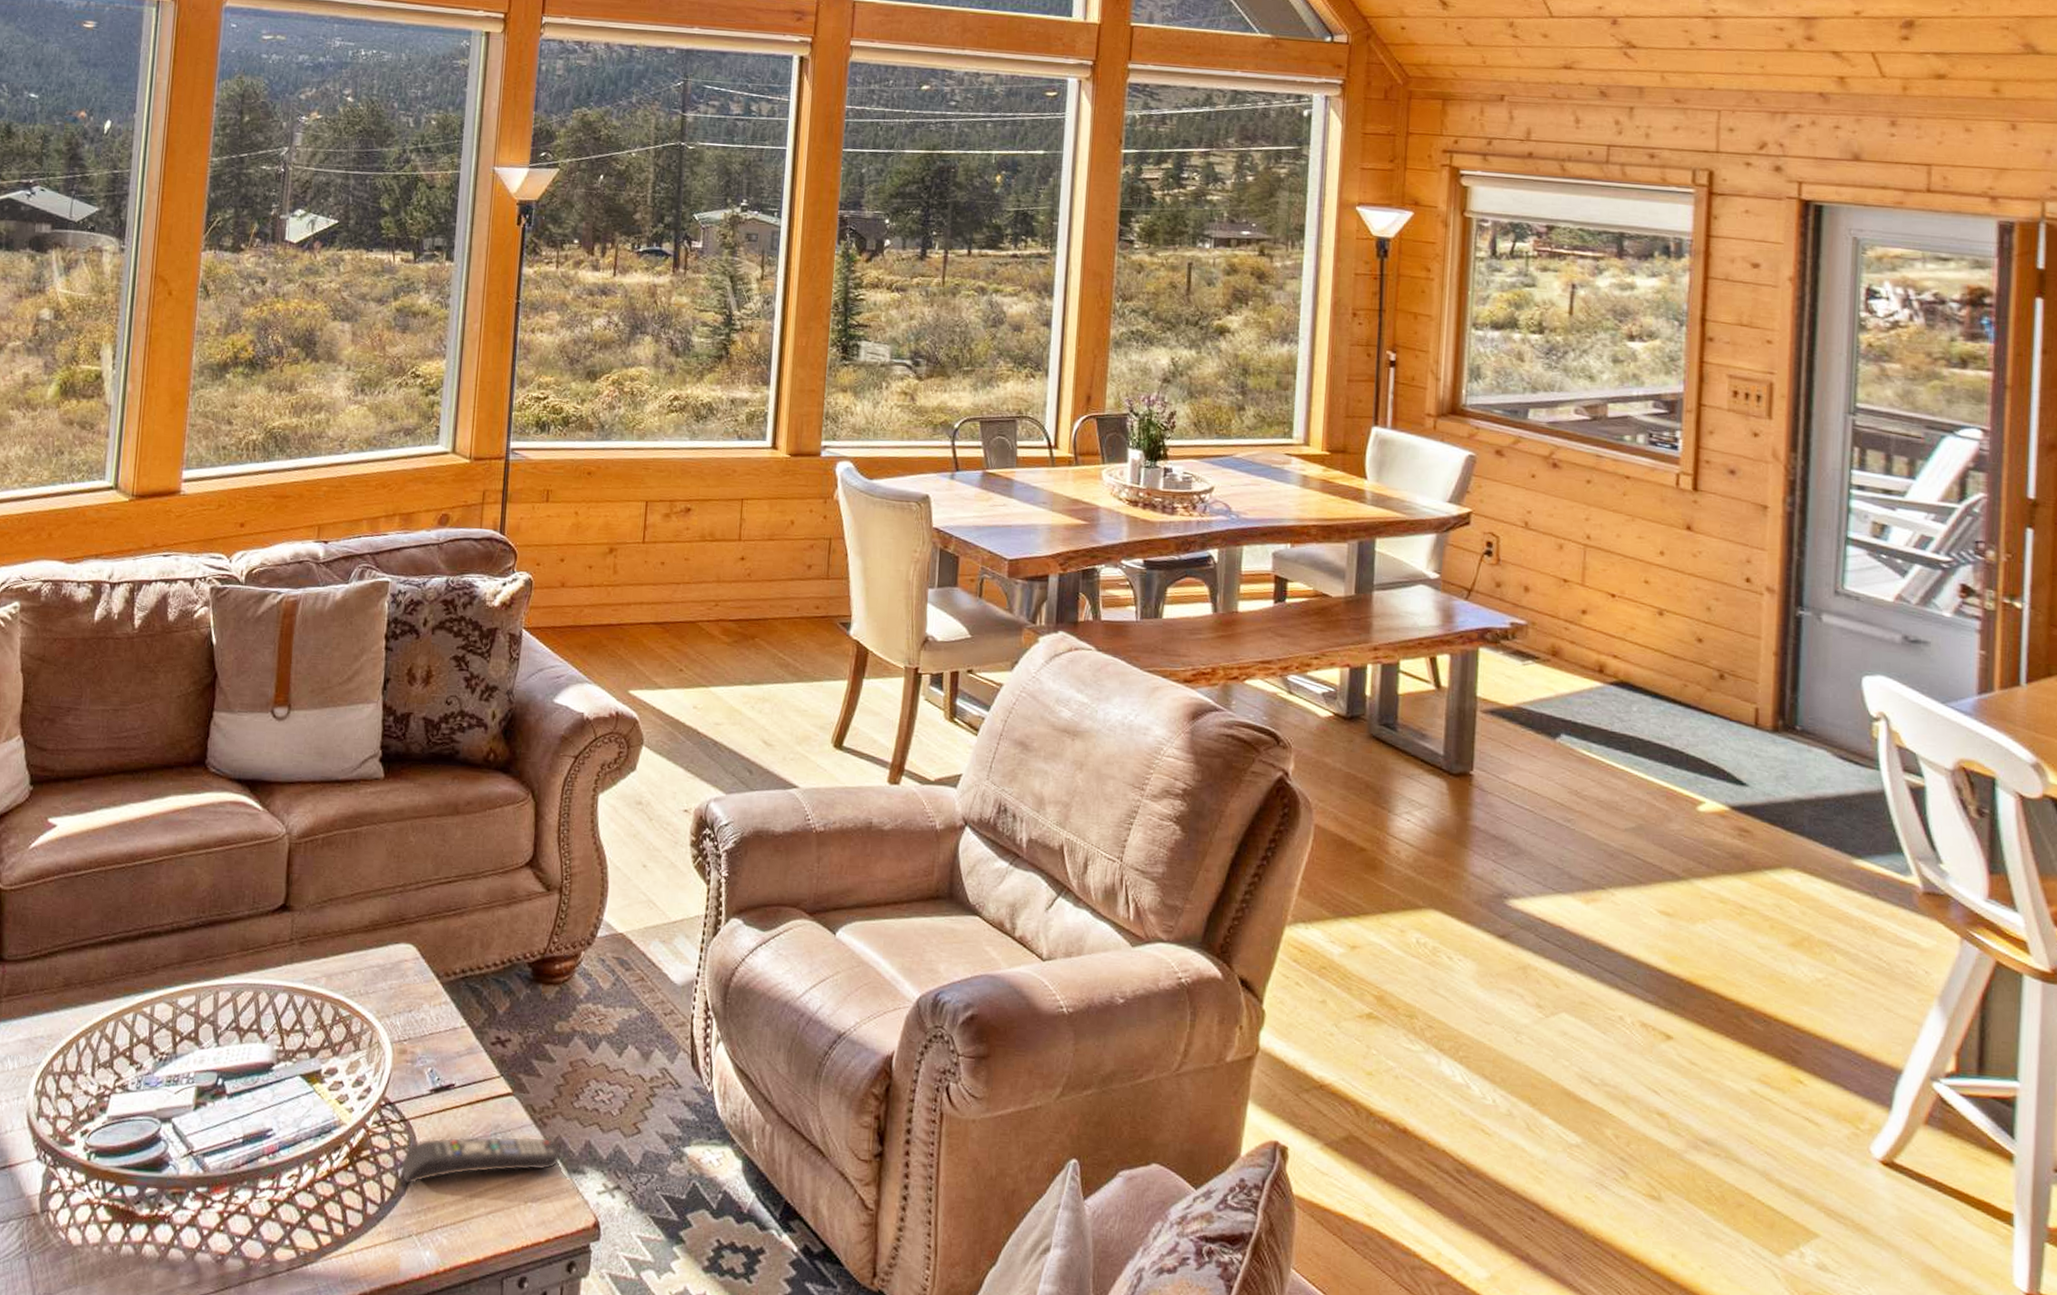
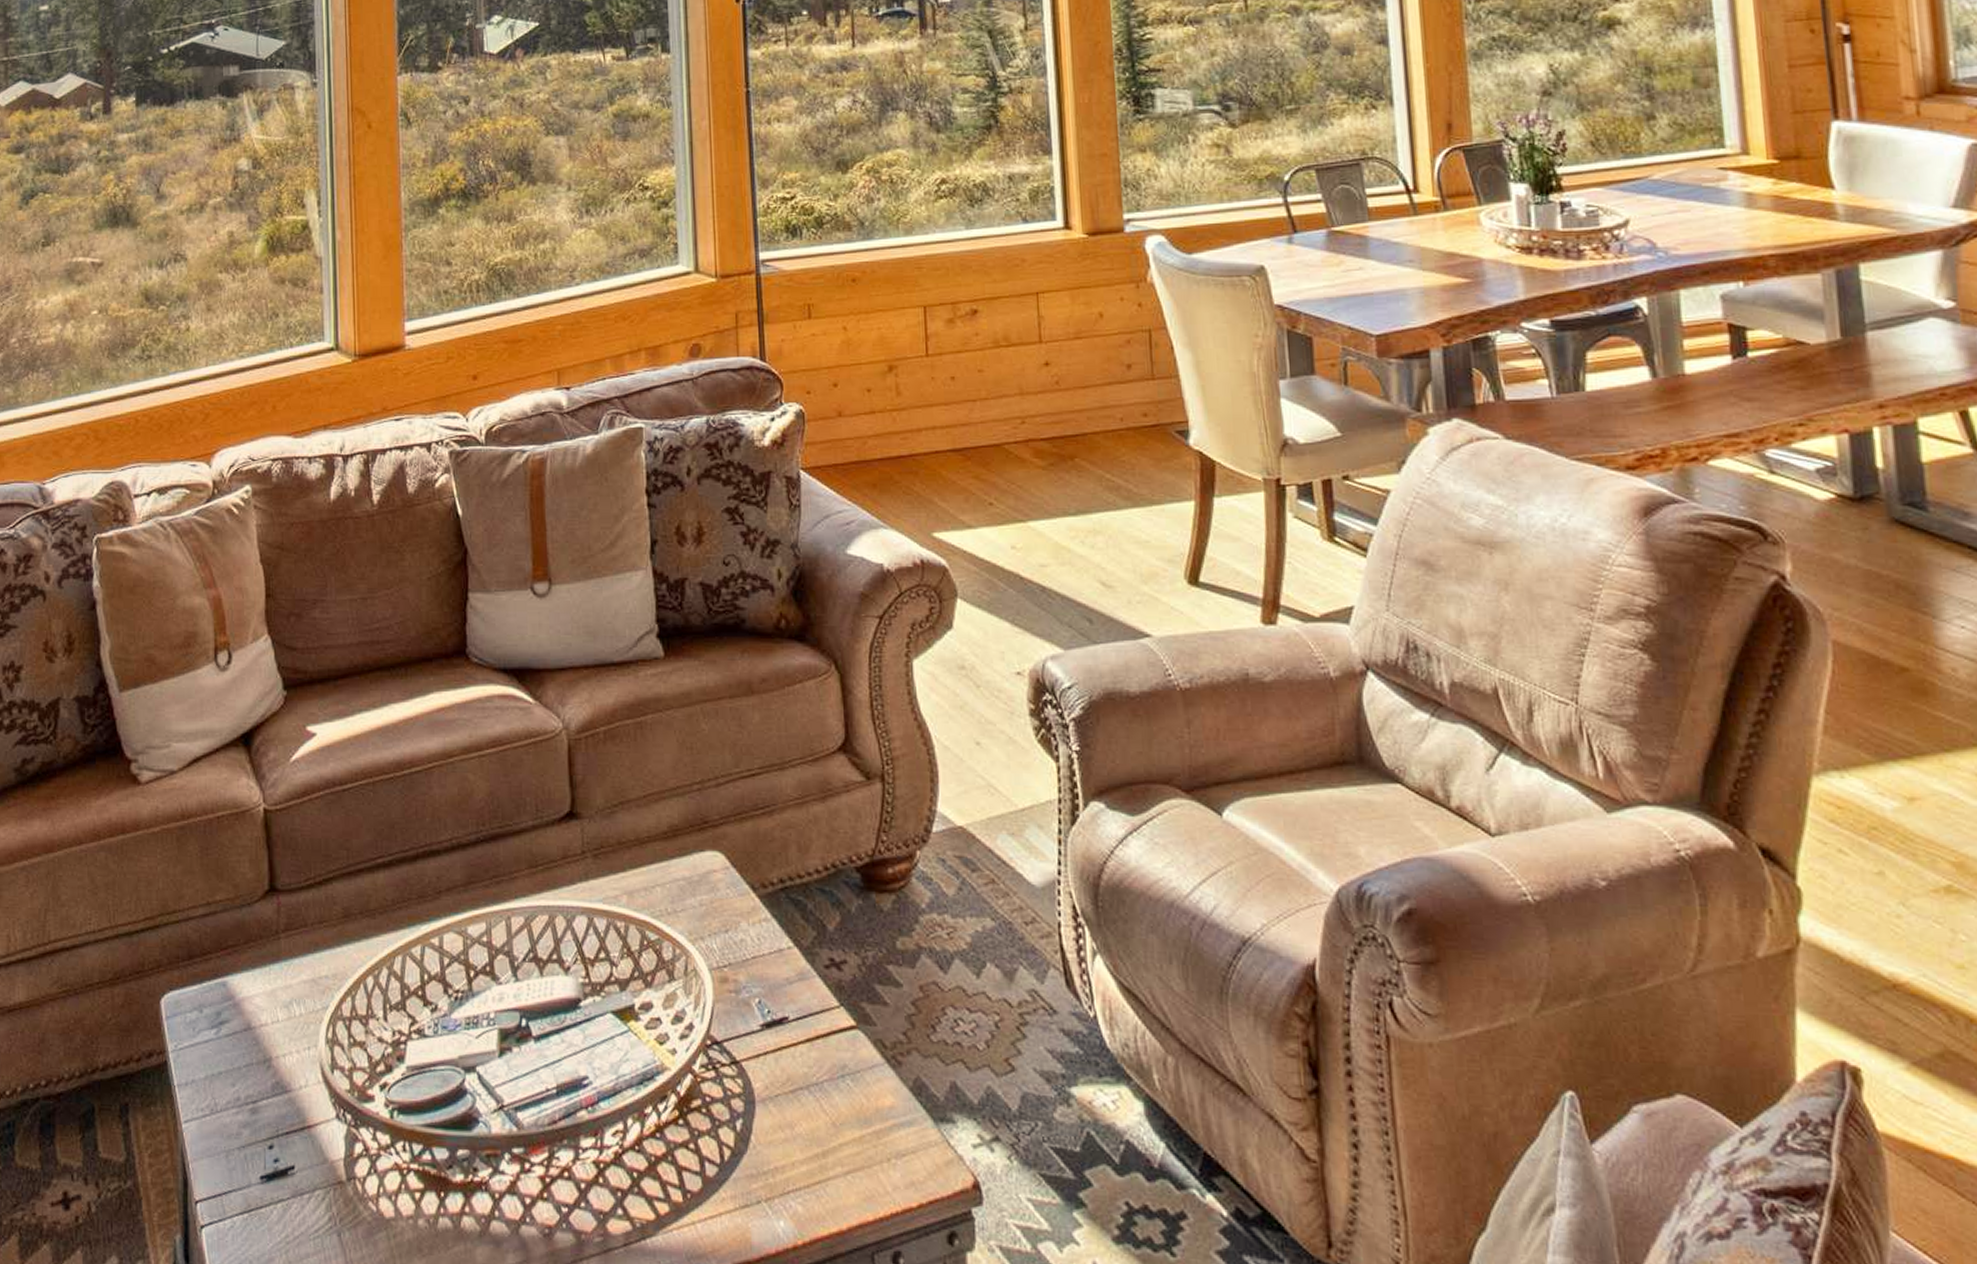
remote control: present [400,1137,561,1184] -> none [737,1079,924,1140]

